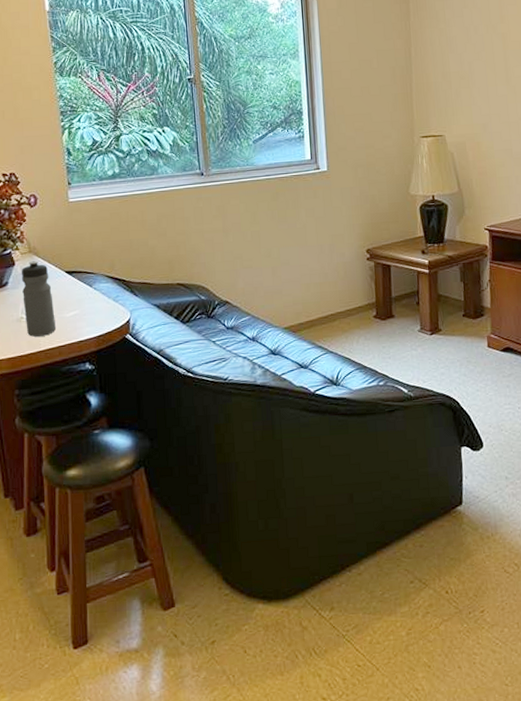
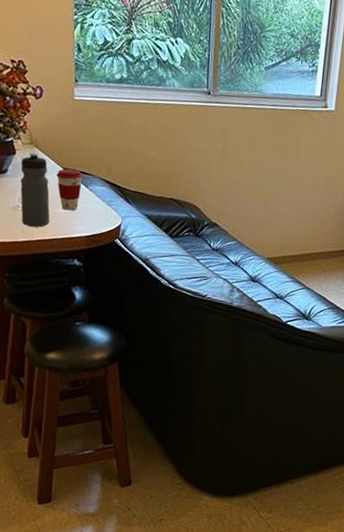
coffee cup: none [58,270,85,314] -> present [56,168,83,211]

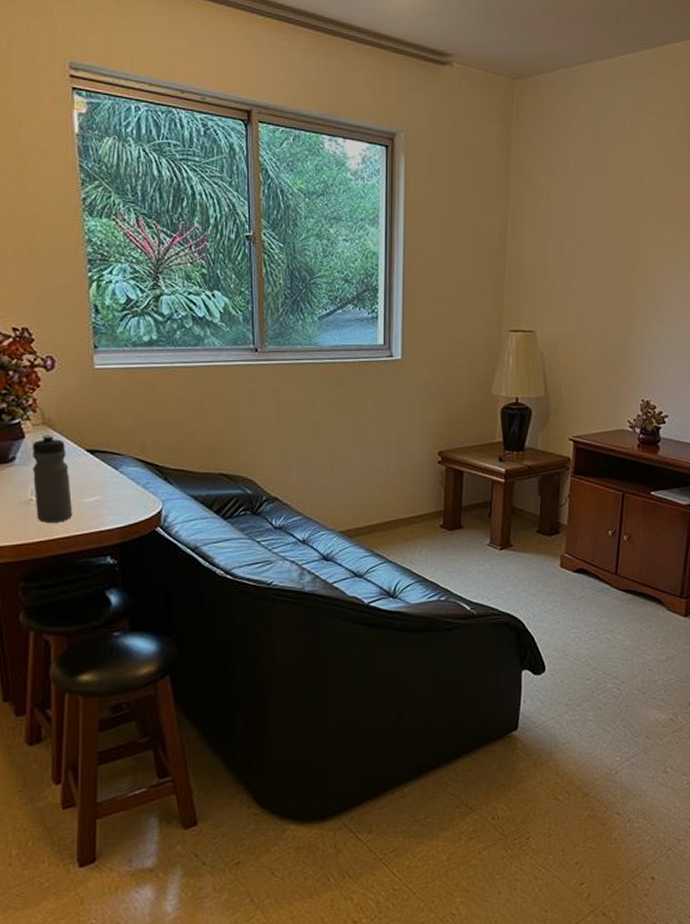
coffee cup: present [56,168,83,211] -> none [78,449,111,499]

